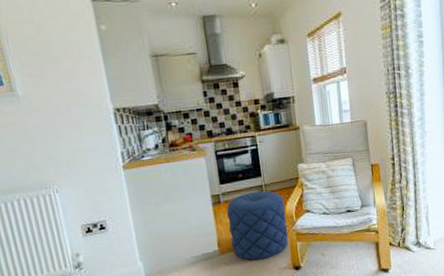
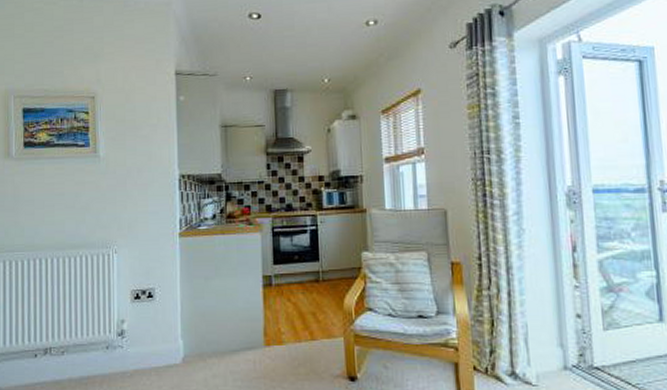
pouf: present [226,191,289,261] -> none [276,277,345,360]

